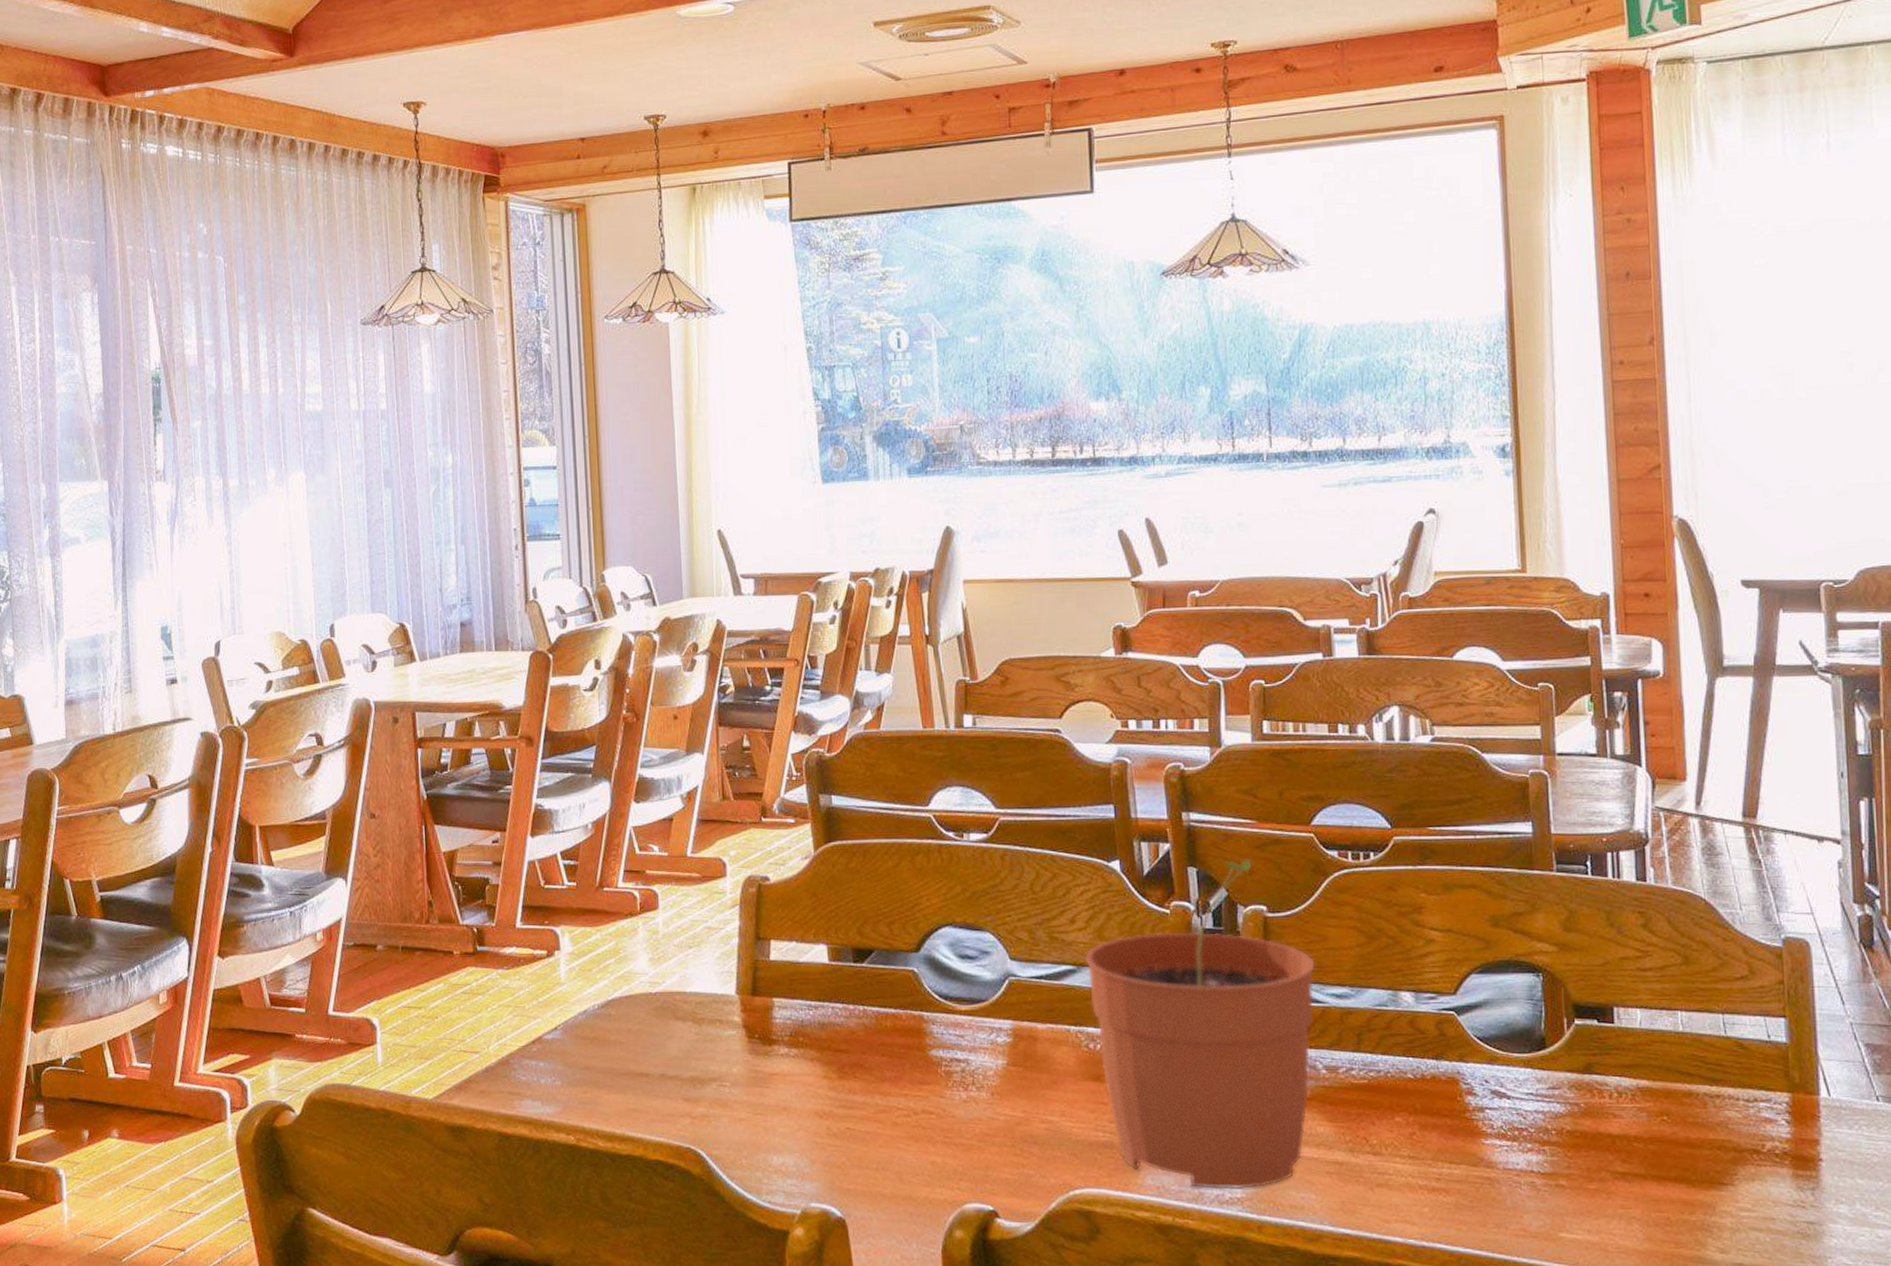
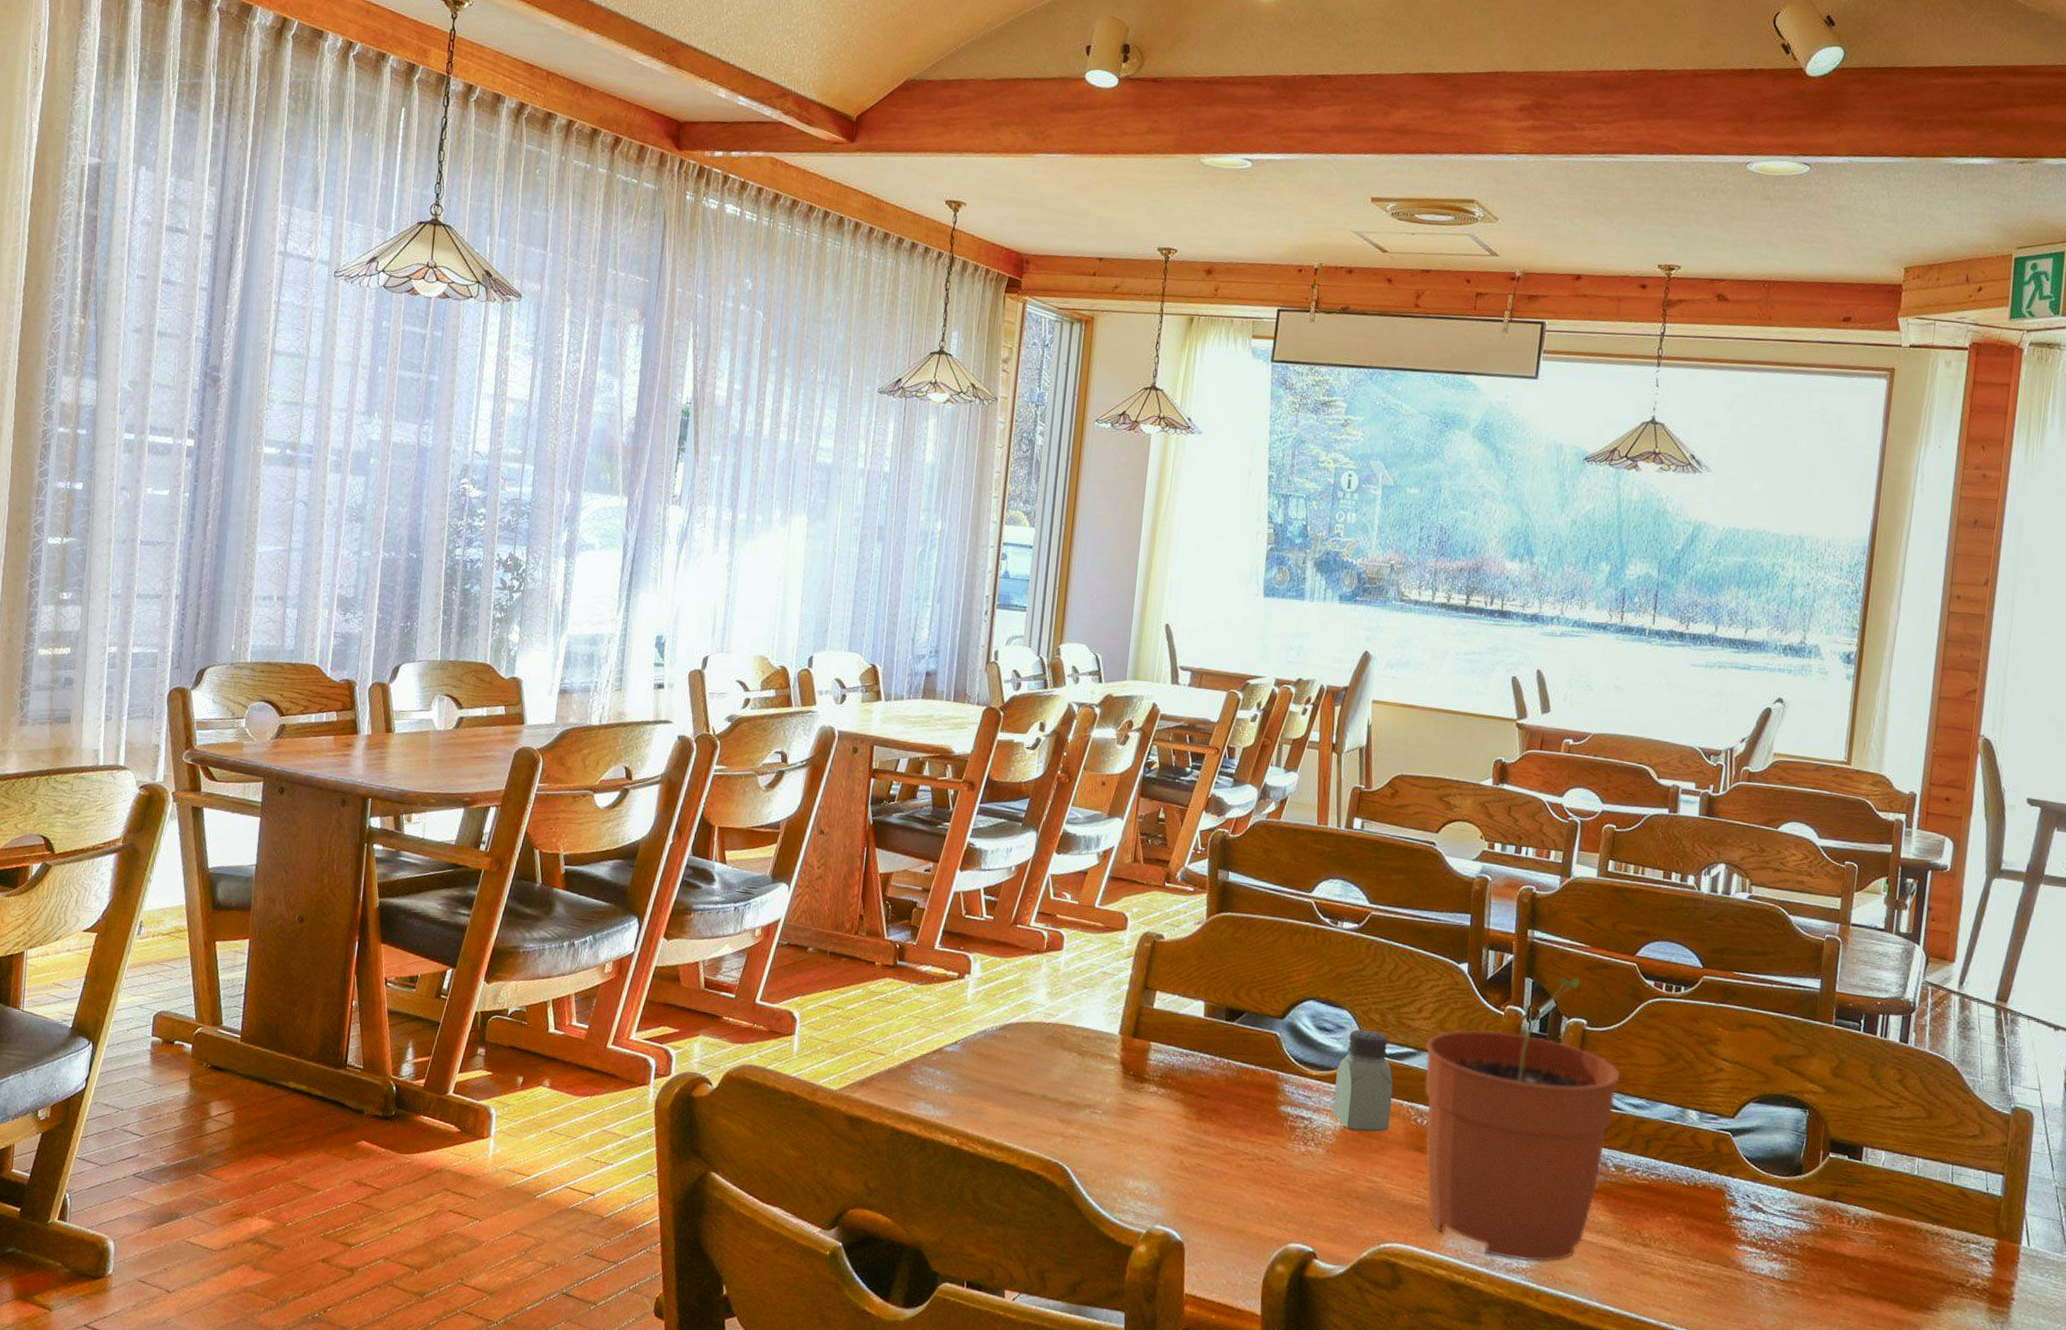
saltshaker: none [989,951,1058,1066] -> present [1332,1029,1393,1132]

